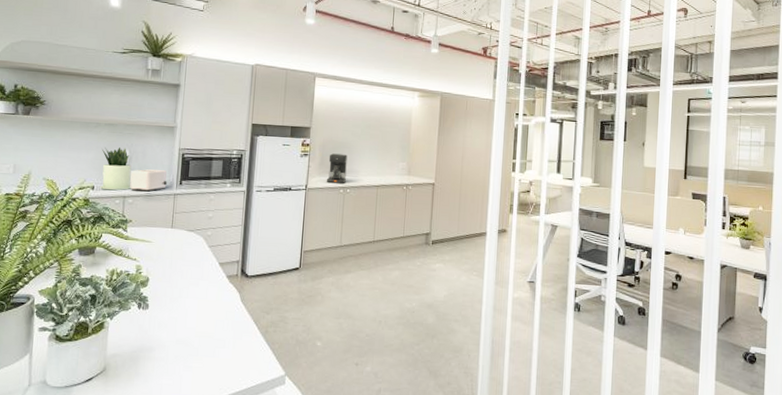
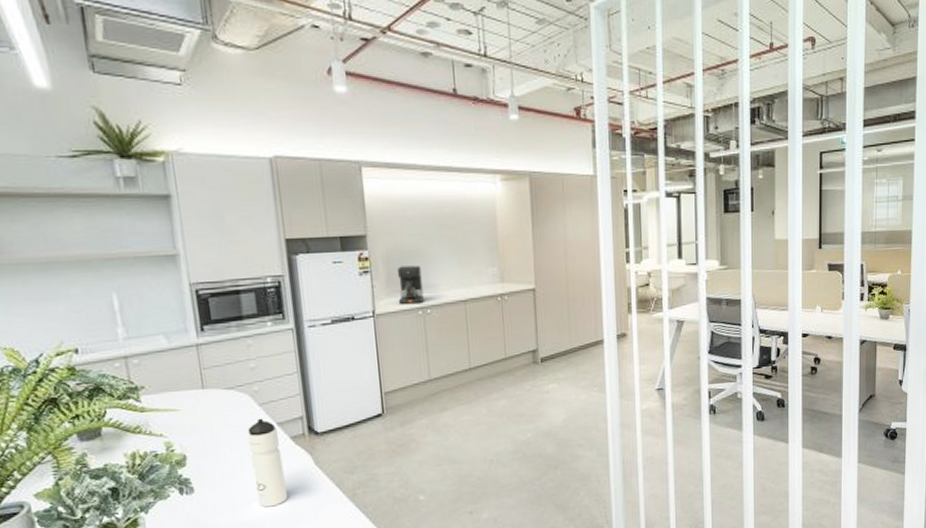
planter: present [99,147,132,191] -> none [76,291,133,352]
toaster: present [130,169,167,192] -> none [126,315,183,348]
water bottle: none [193,257,218,331] -> present [246,418,289,508]

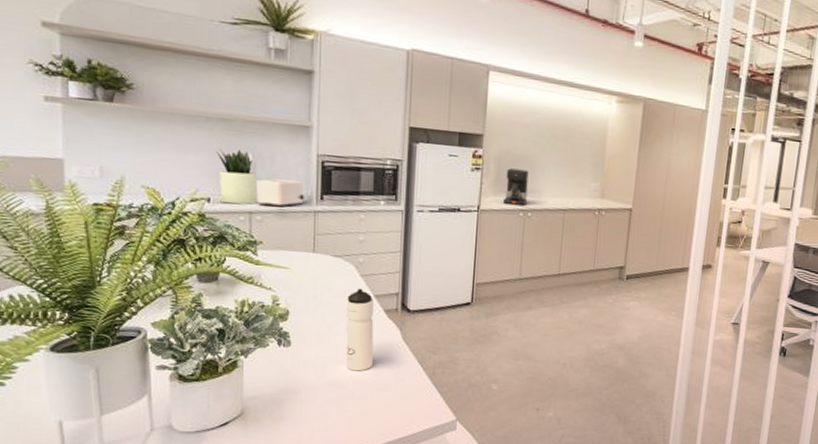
planter: none [76,291,133,352] -> present [217,150,258,205]
toaster: none [126,315,183,348] -> present [255,179,304,208]

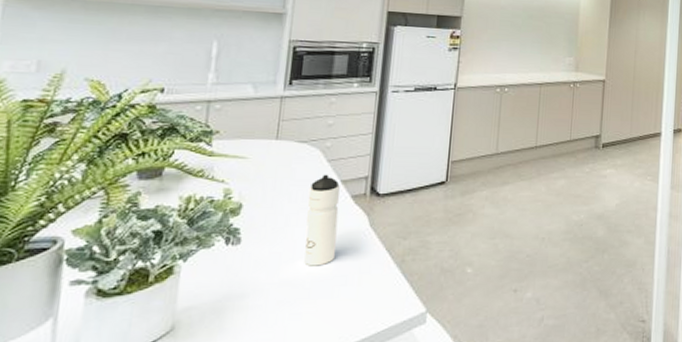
planter: present [217,150,258,205] -> none [172,38,221,94]
toaster: present [255,179,304,208] -> none [217,66,272,95]
coffee maker: present [502,168,529,206] -> none [479,47,506,82]

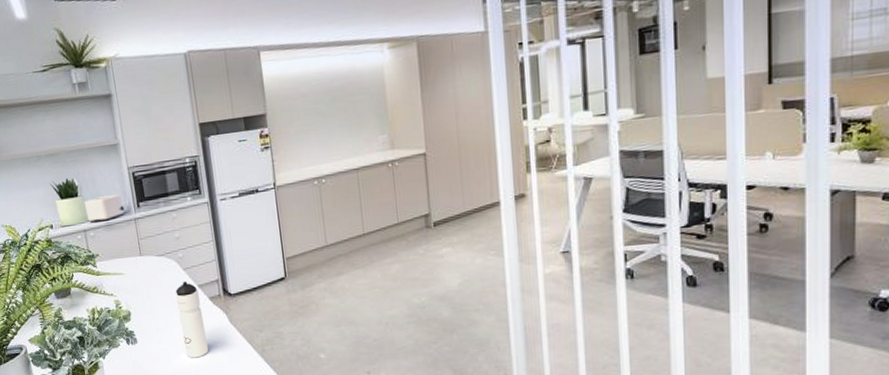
planter: none [172,38,221,94] -> present [50,178,89,227]
toaster: none [217,66,272,95] -> present [84,194,125,223]

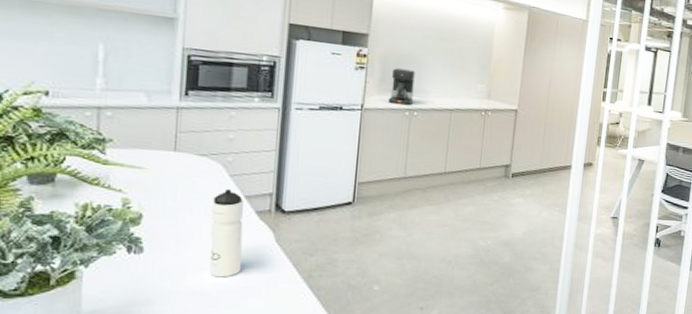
planter: present [50,178,89,227] -> none [57,39,110,100]
toaster: present [84,194,125,223] -> none [107,72,166,103]
coffee maker: none [294,138,319,175] -> present [387,68,415,106]

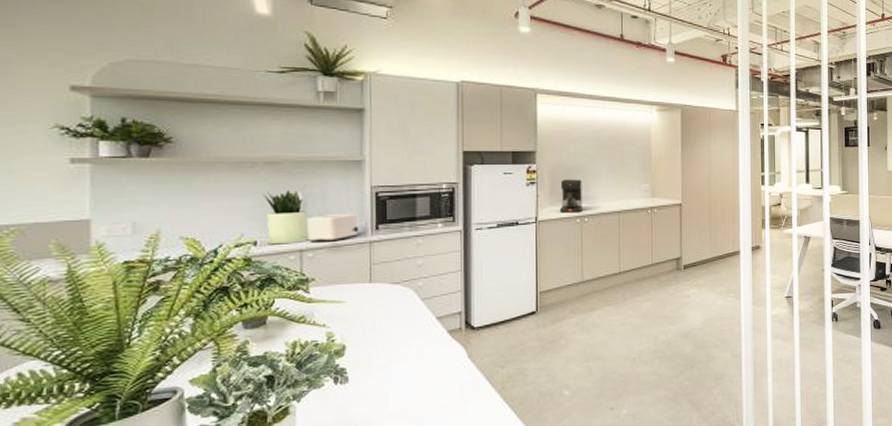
planter: none [57,39,110,100] -> present [264,190,309,245]
toaster: none [107,72,166,103] -> present [306,214,358,242]
water bottle: present [209,188,244,278] -> none [406,312,439,399]

